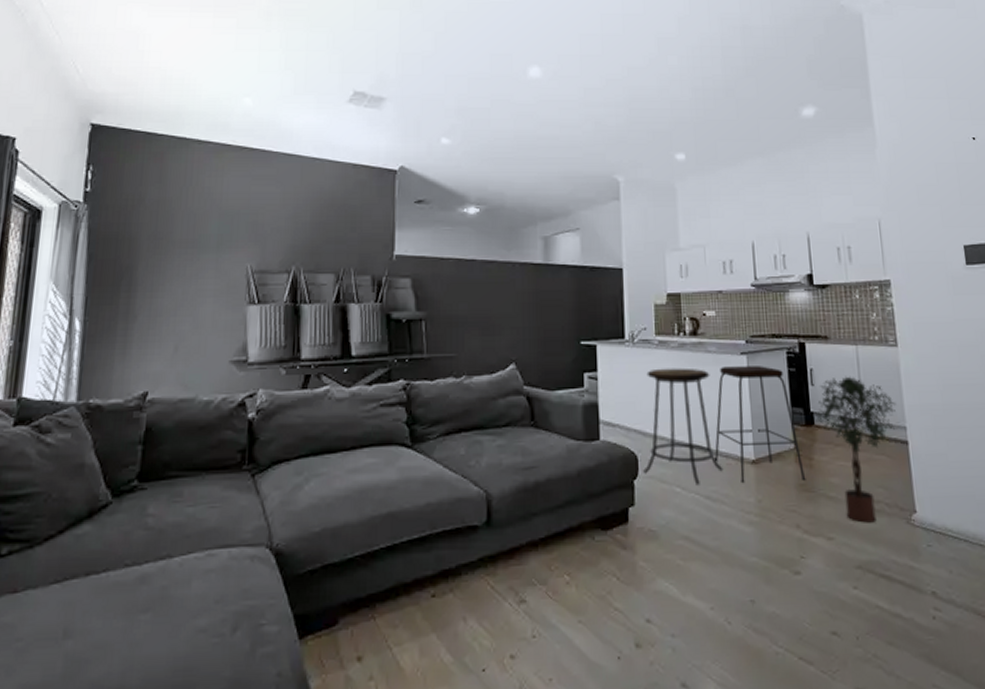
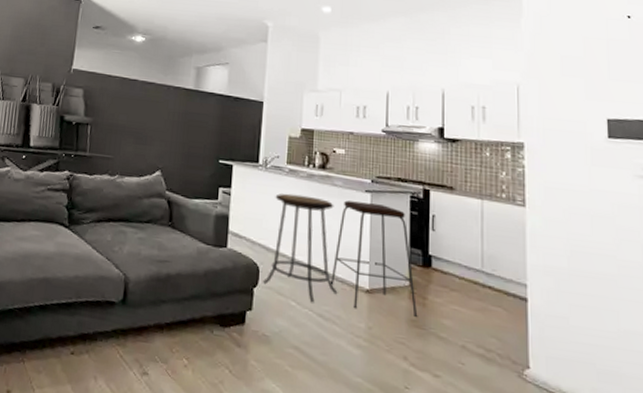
potted tree: present [816,376,898,523] -> none [433,226,519,370]

